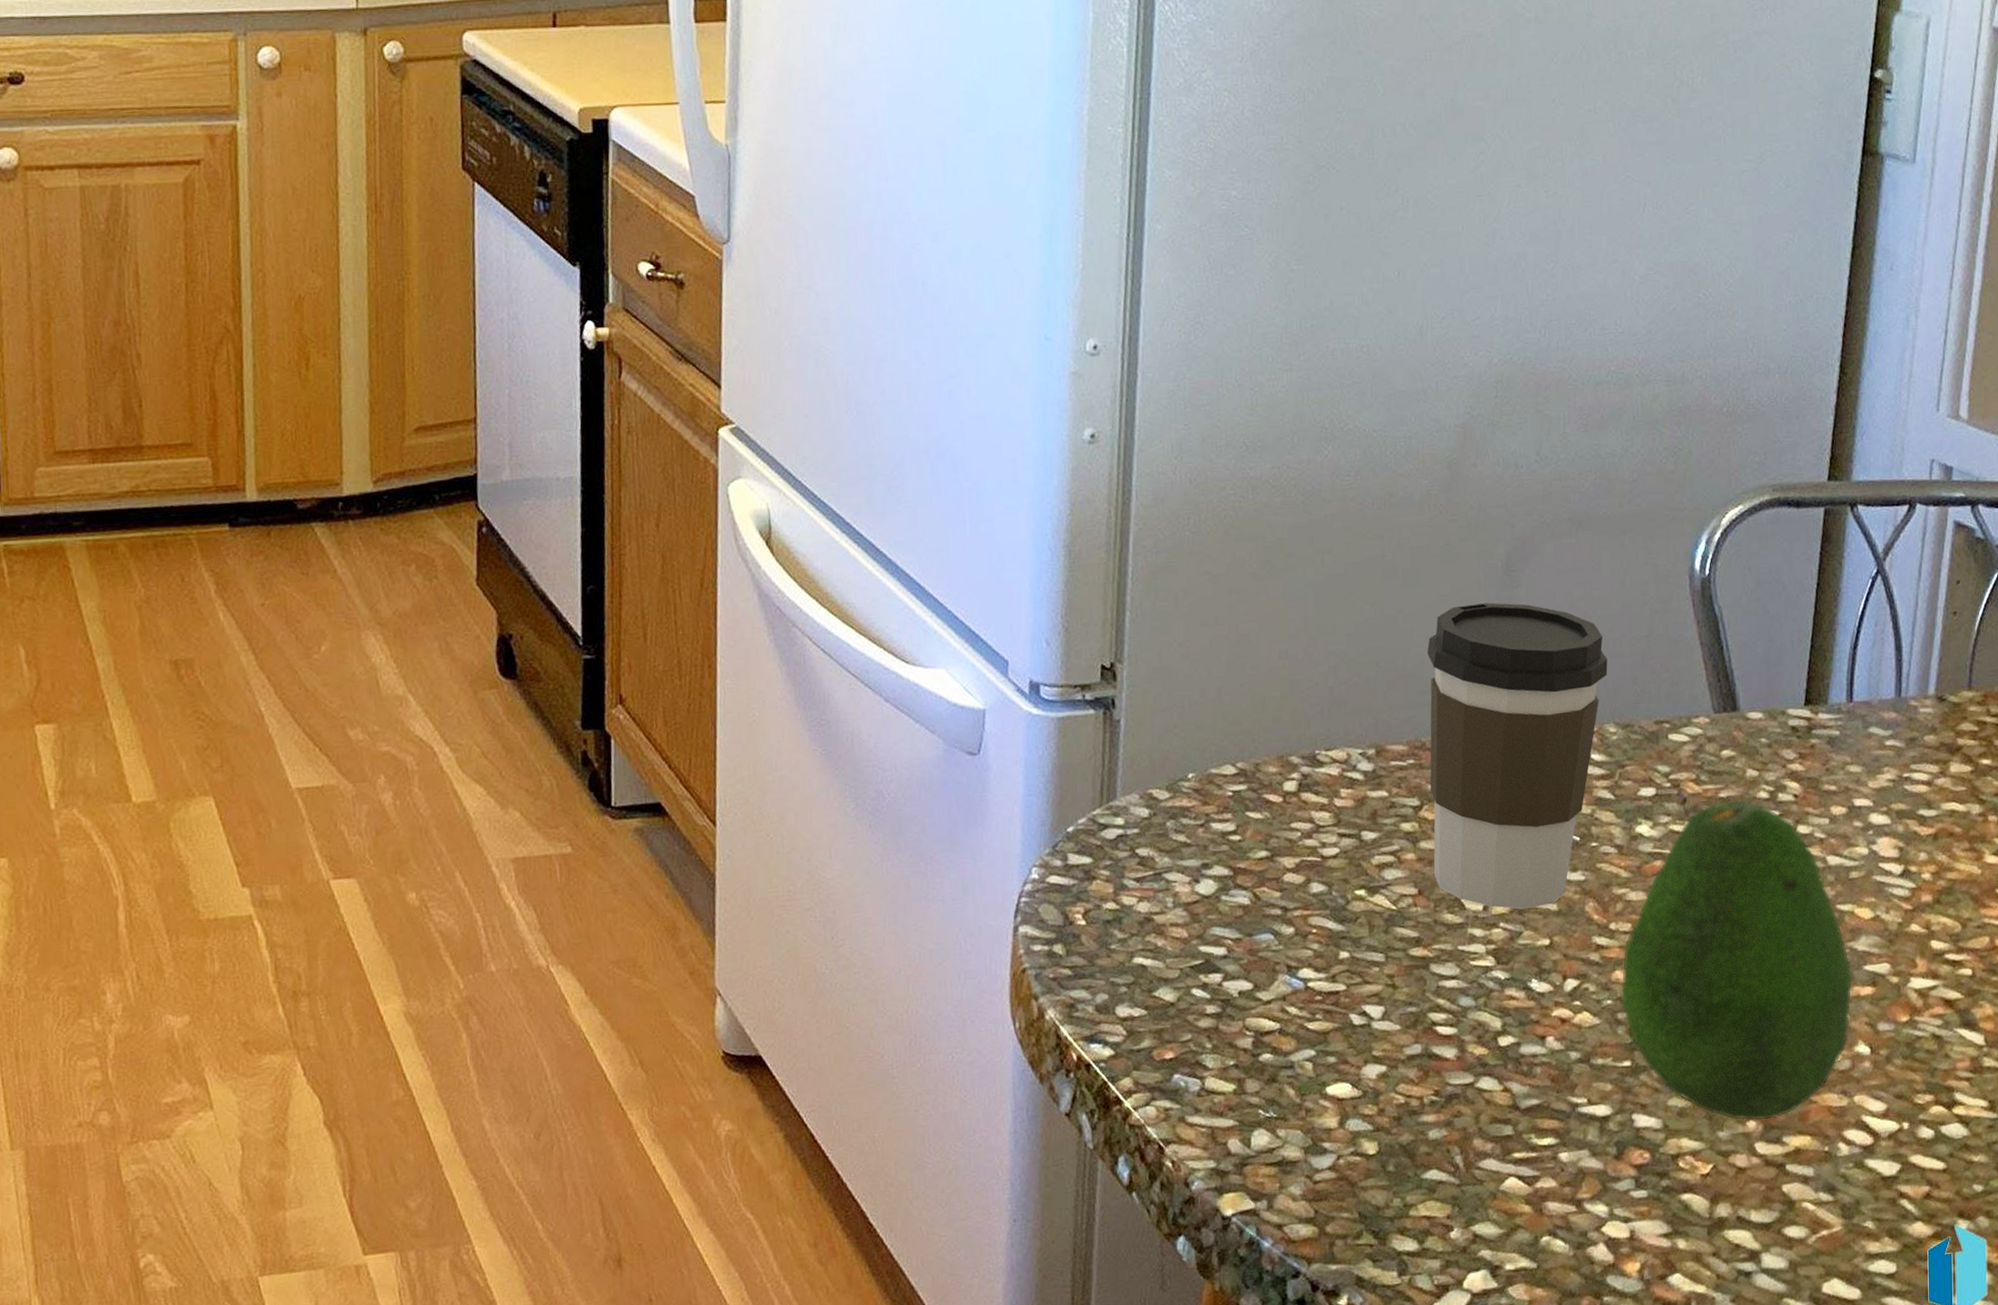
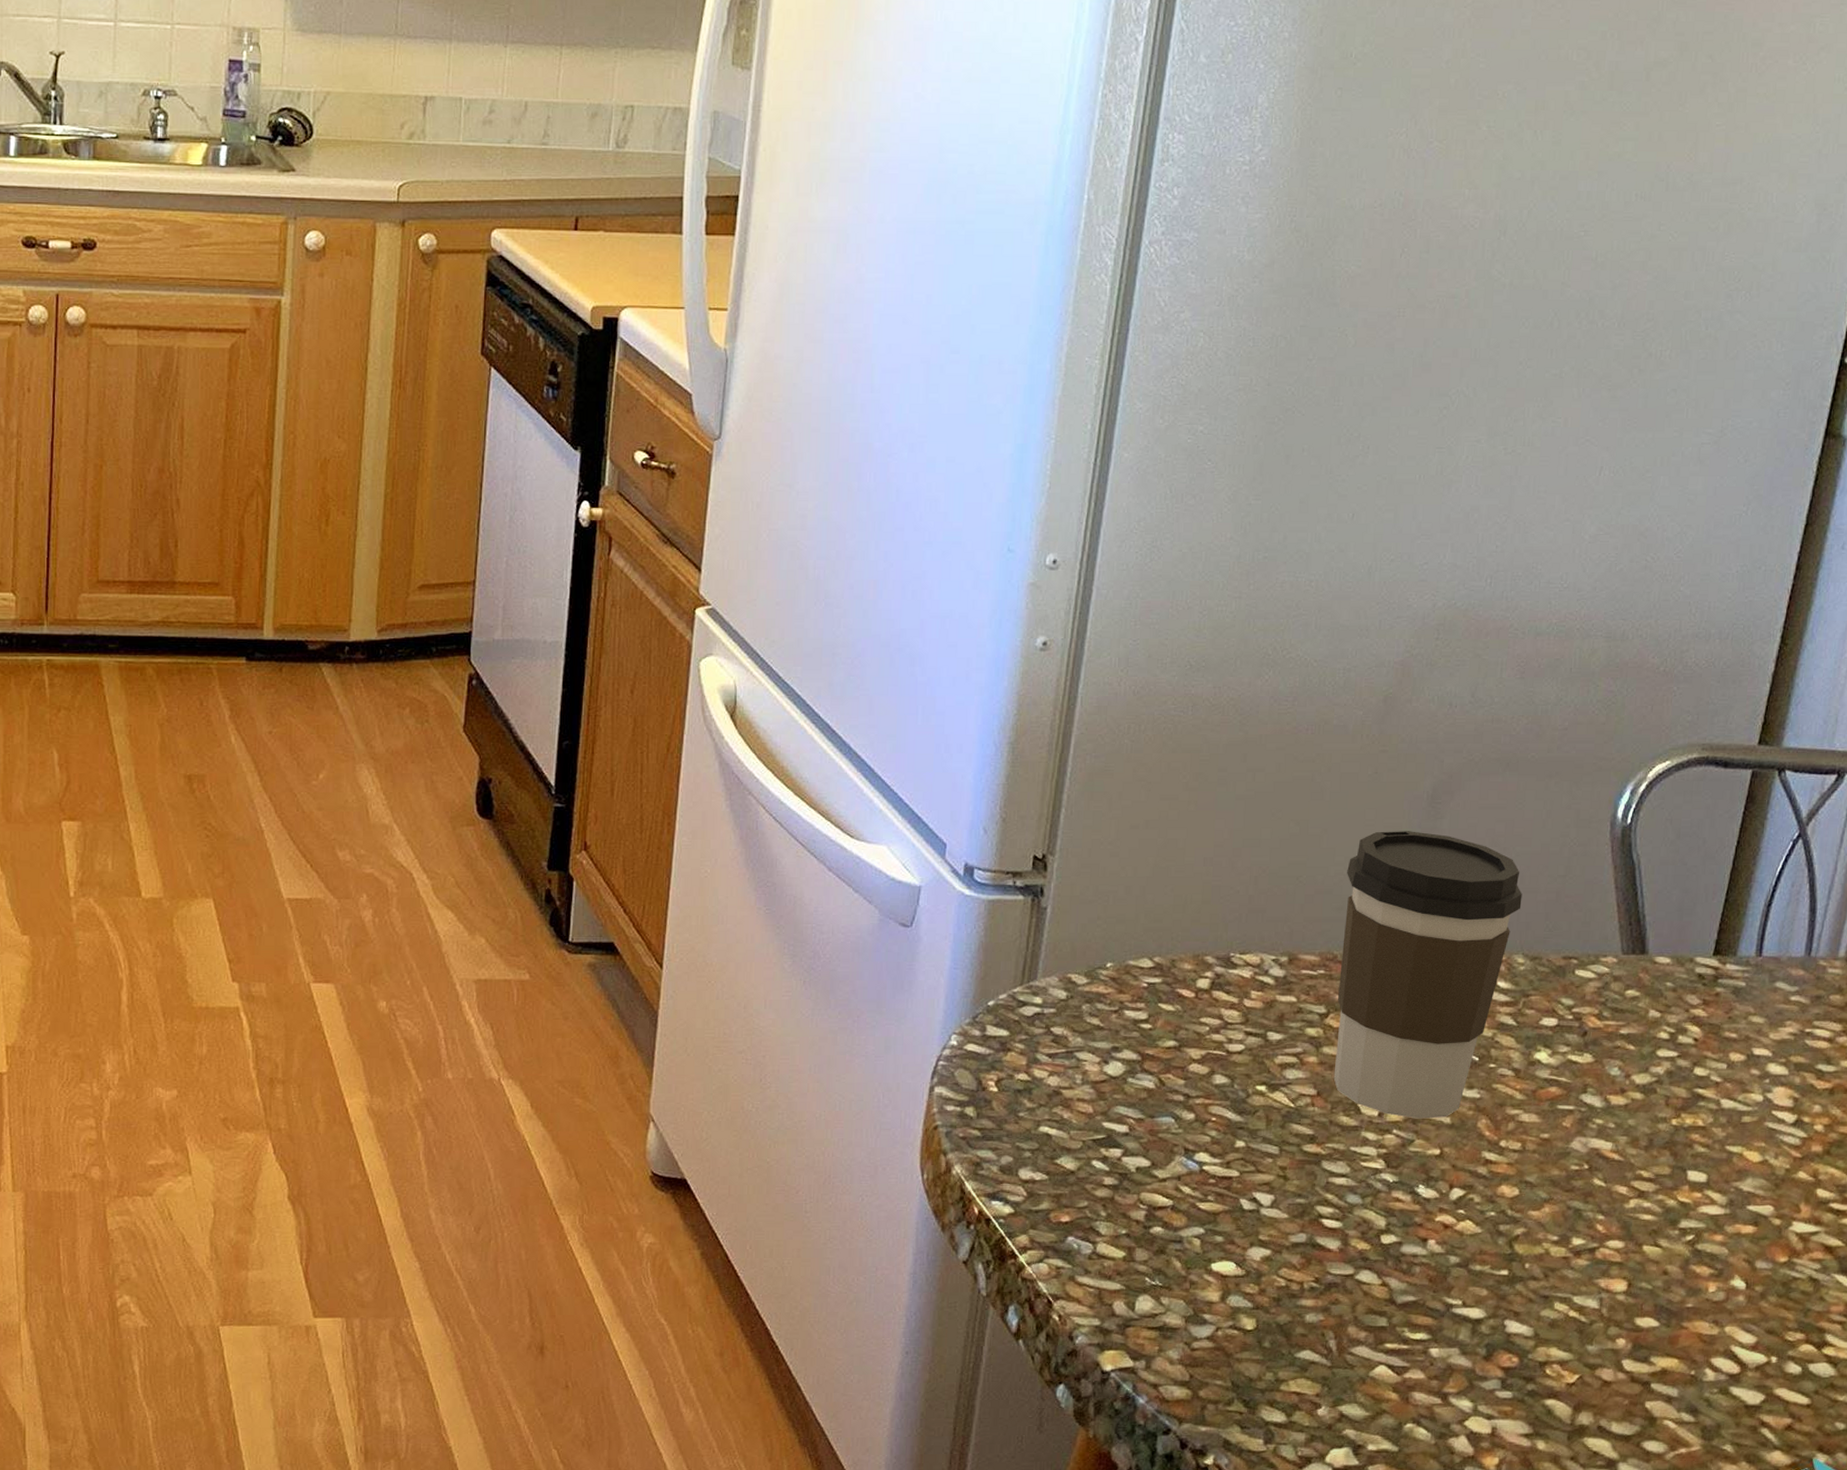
fruit: present [1620,800,1853,1121] -> none [1503,1037,1736,1340]

